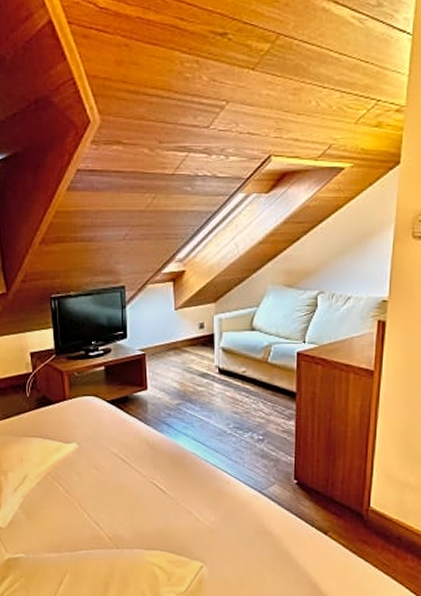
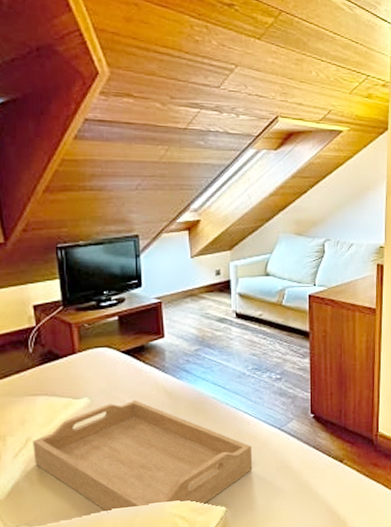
serving tray: none [29,449,231,560] -> present [33,400,253,513]

